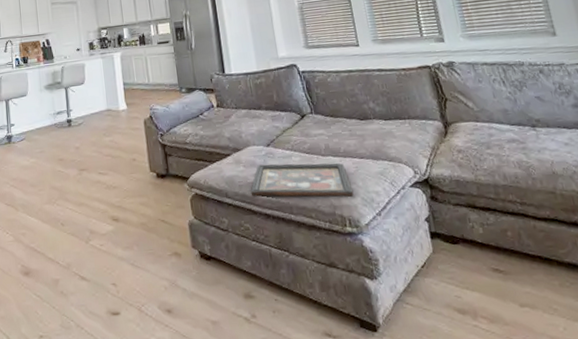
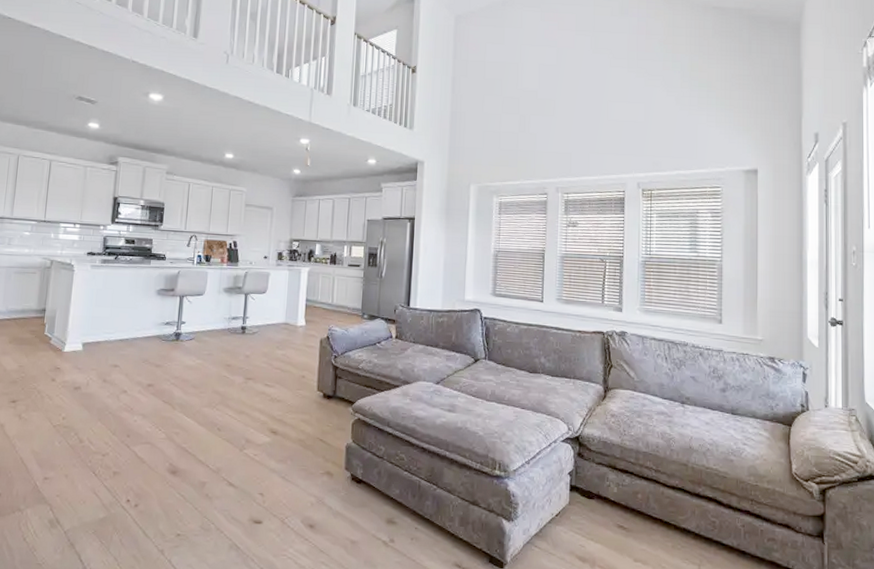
decorative tray: present [250,163,354,198] -> none [412,400,509,444]

